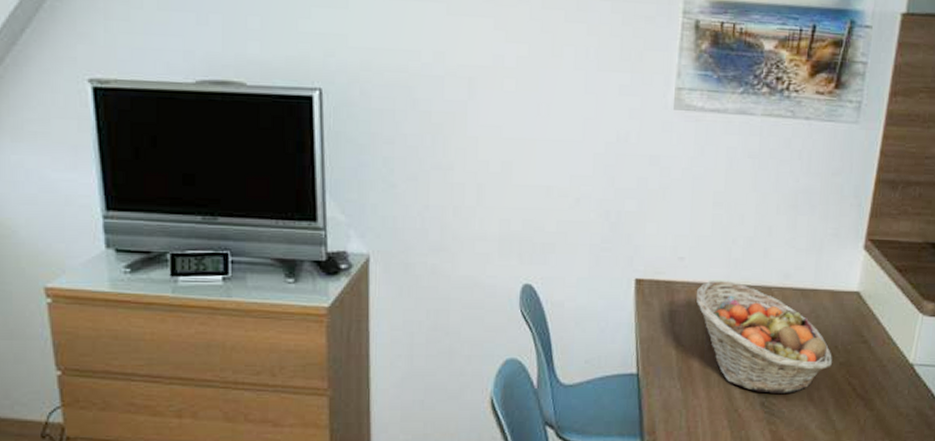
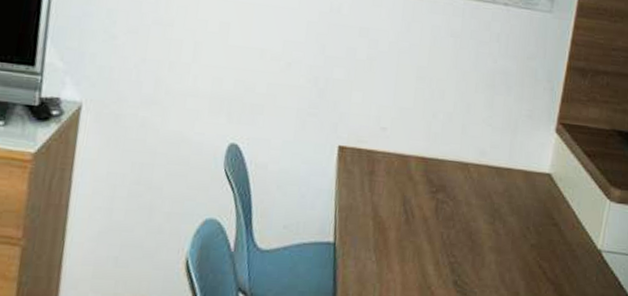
fruit basket: present [696,281,832,393] -> none [395,153,524,273]

